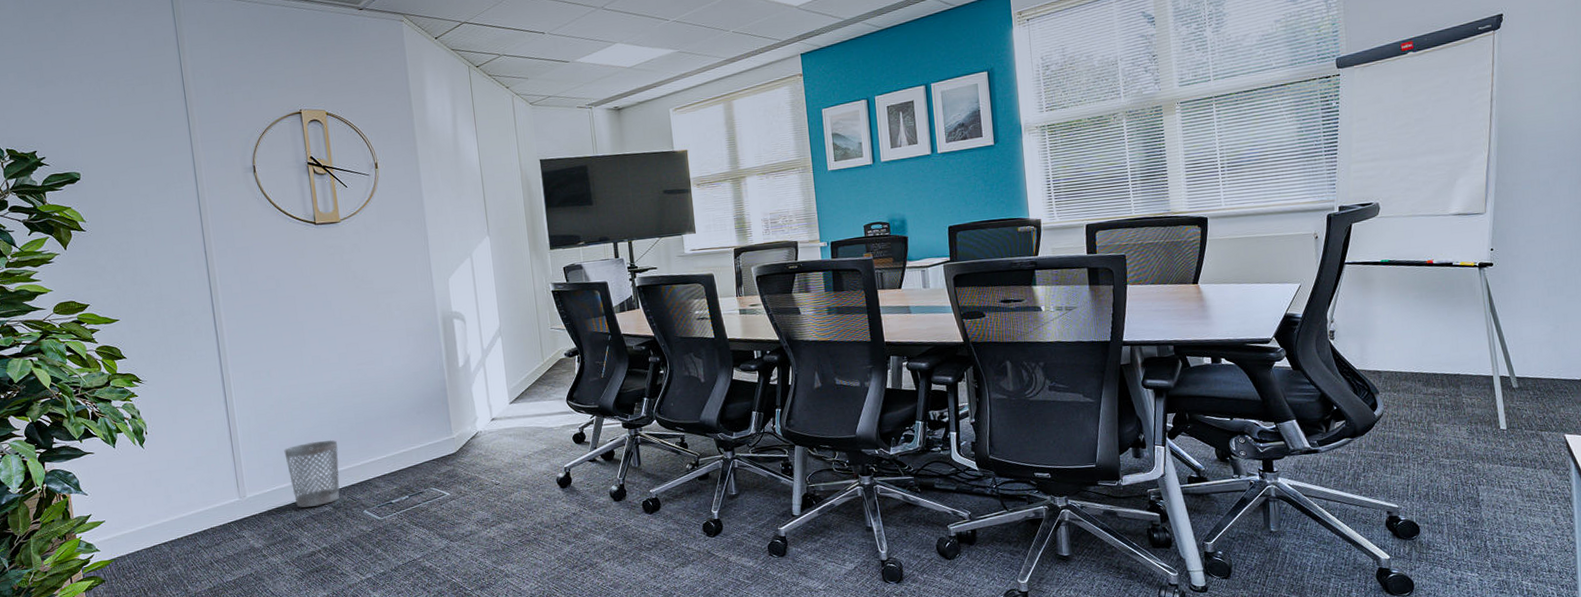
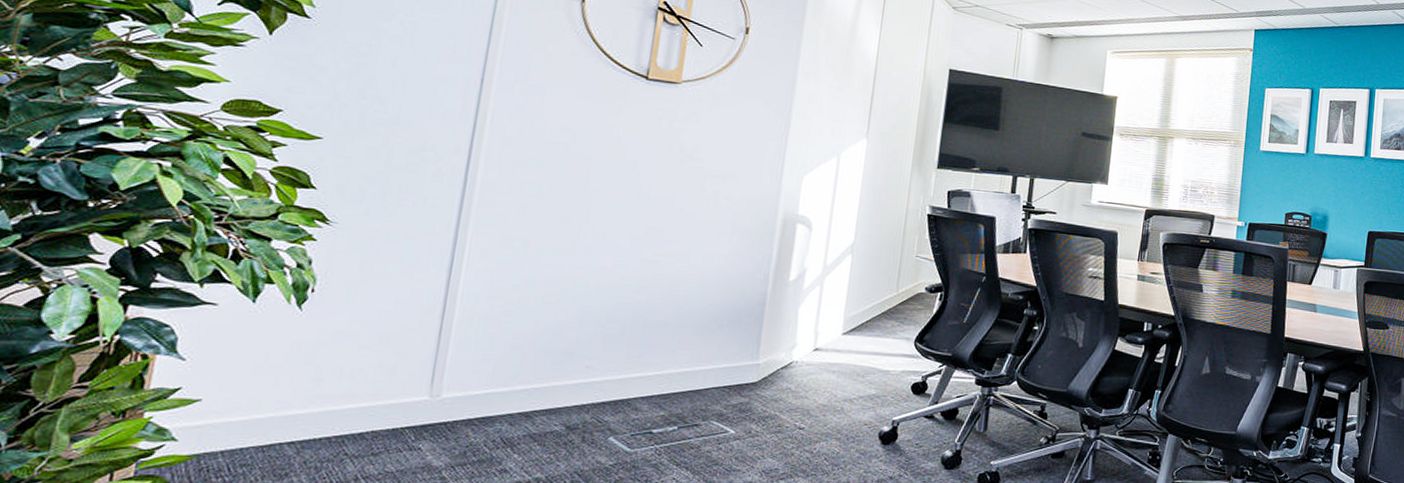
wastebasket: present [284,439,340,508] -> none [513,339,597,423]

